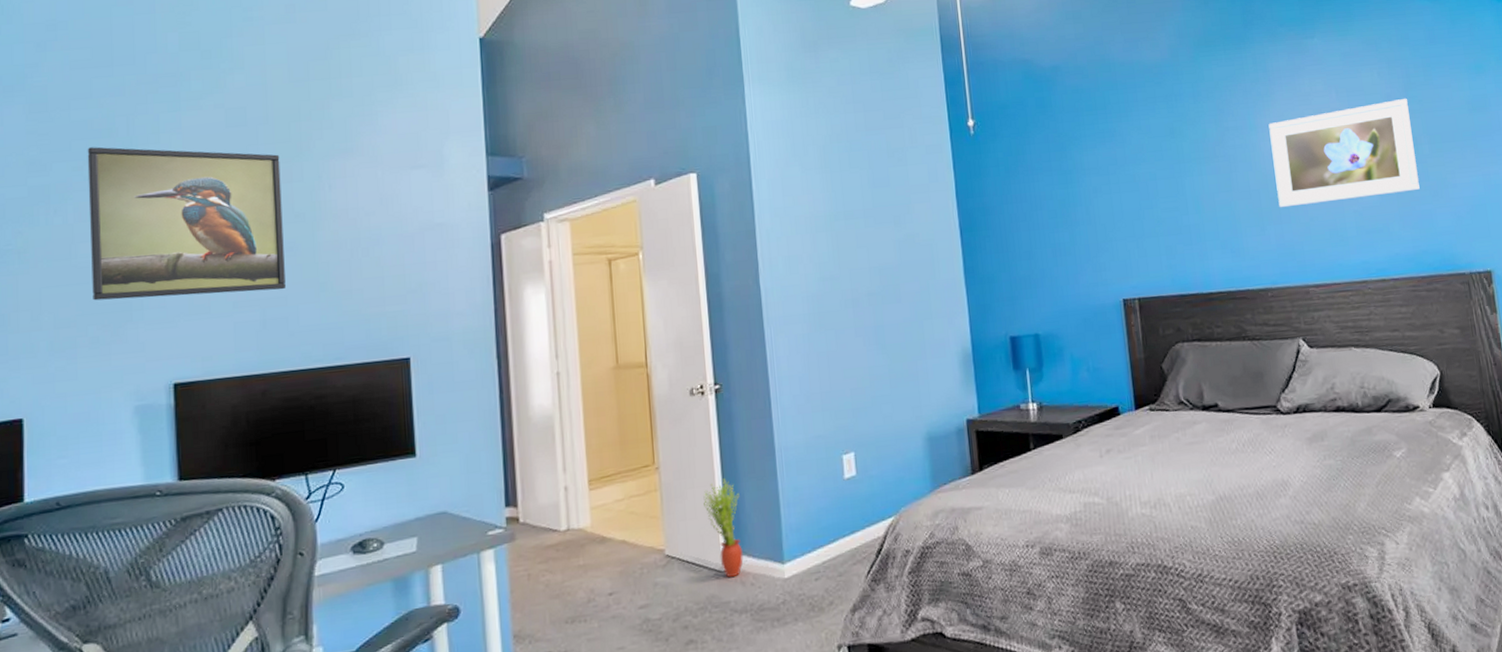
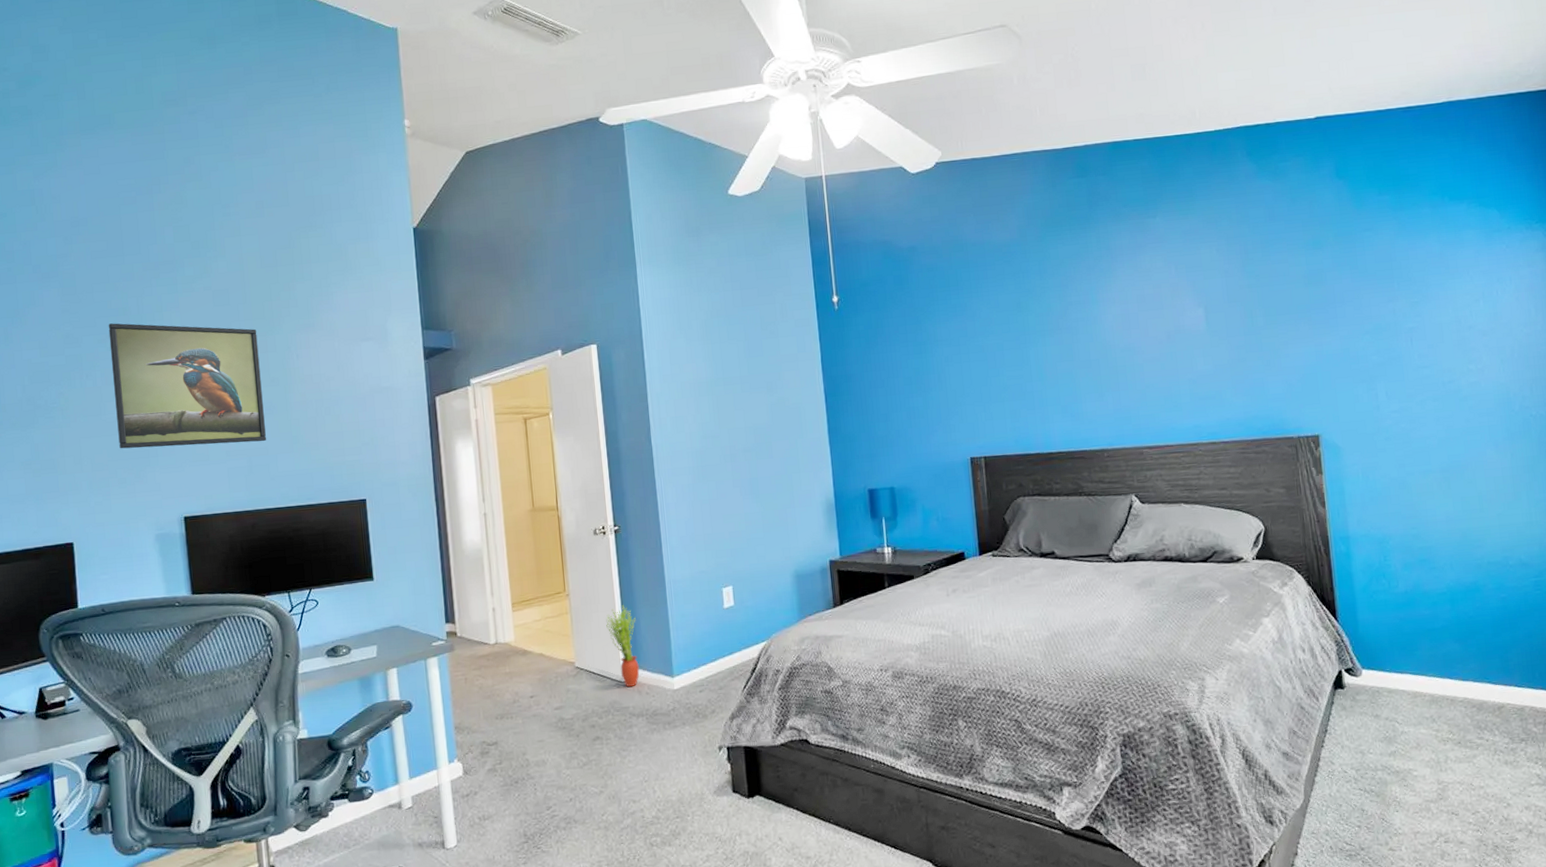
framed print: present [1268,99,1420,208] -> none [1110,274,1253,376]

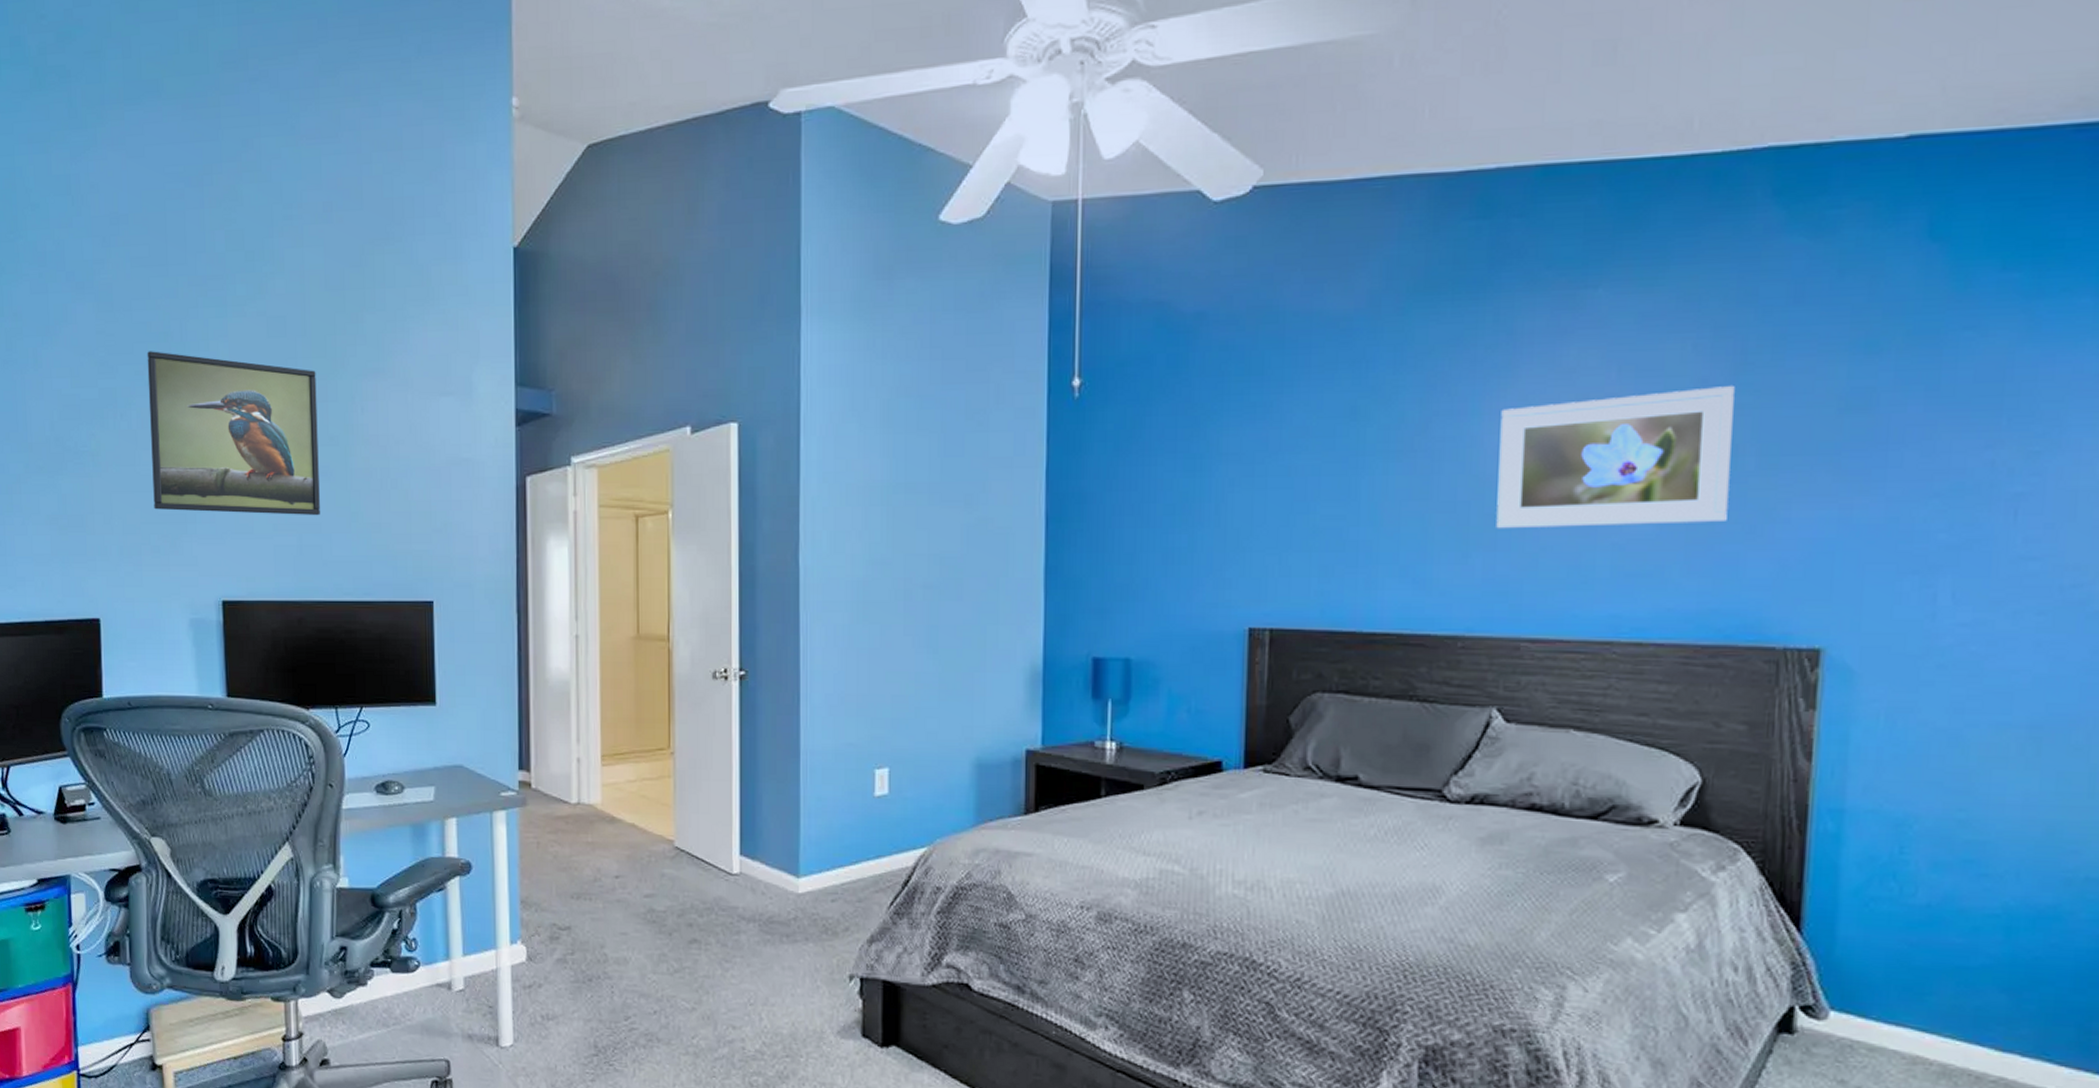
potted plant: present [606,605,640,687] -> none [718,775,757,882]
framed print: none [1110,274,1253,376] -> present [1496,386,1735,529]

